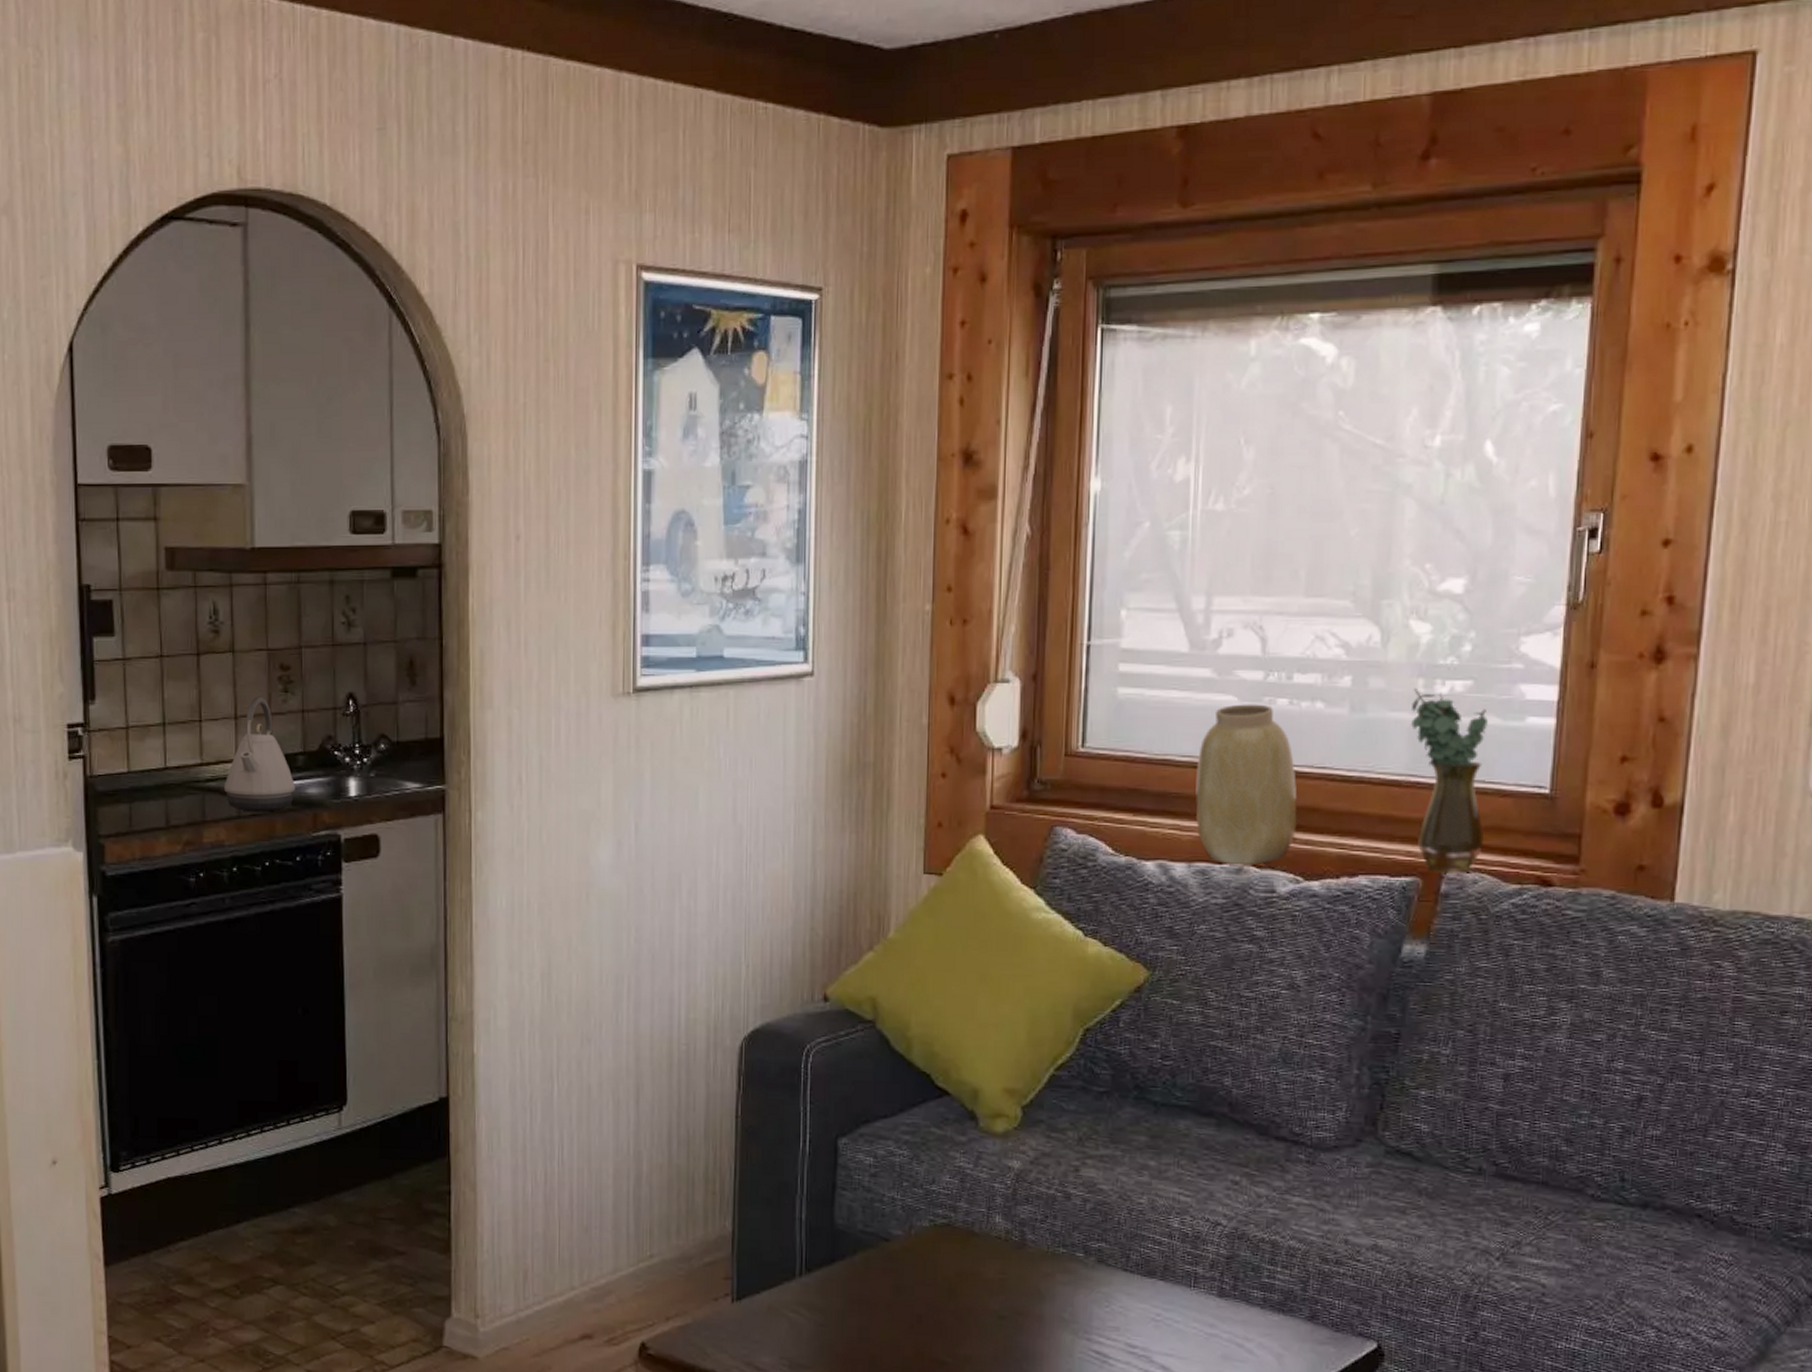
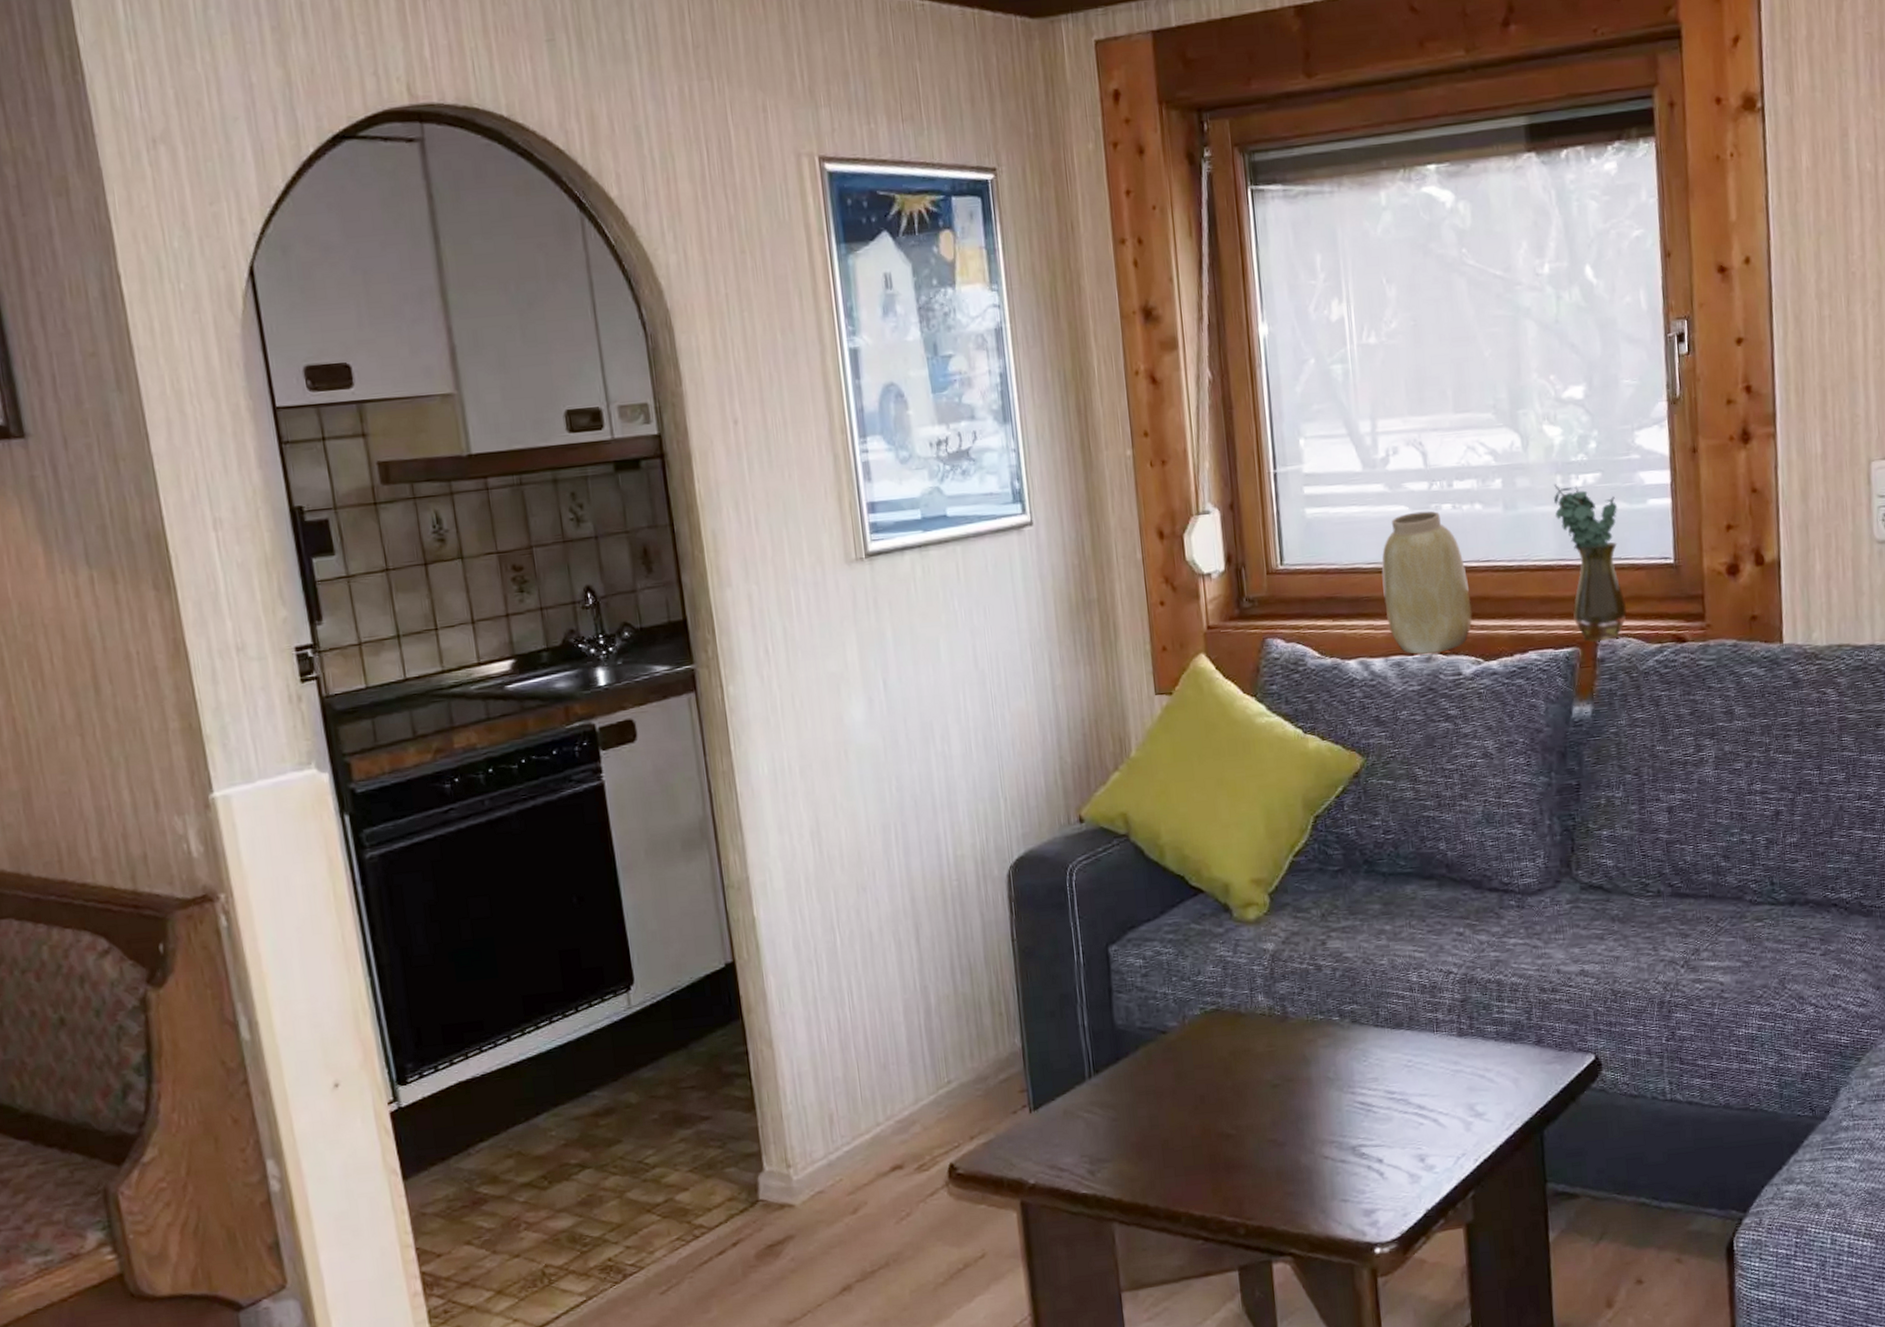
kettle: present [224,696,296,812] -> none [469,599,544,713]

